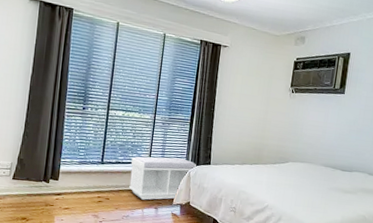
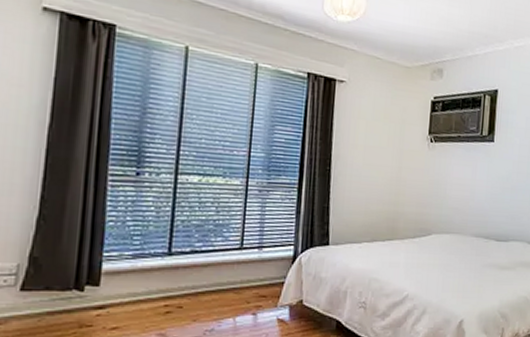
bench: present [129,156,197,200] -> none [212,238,310,304]

